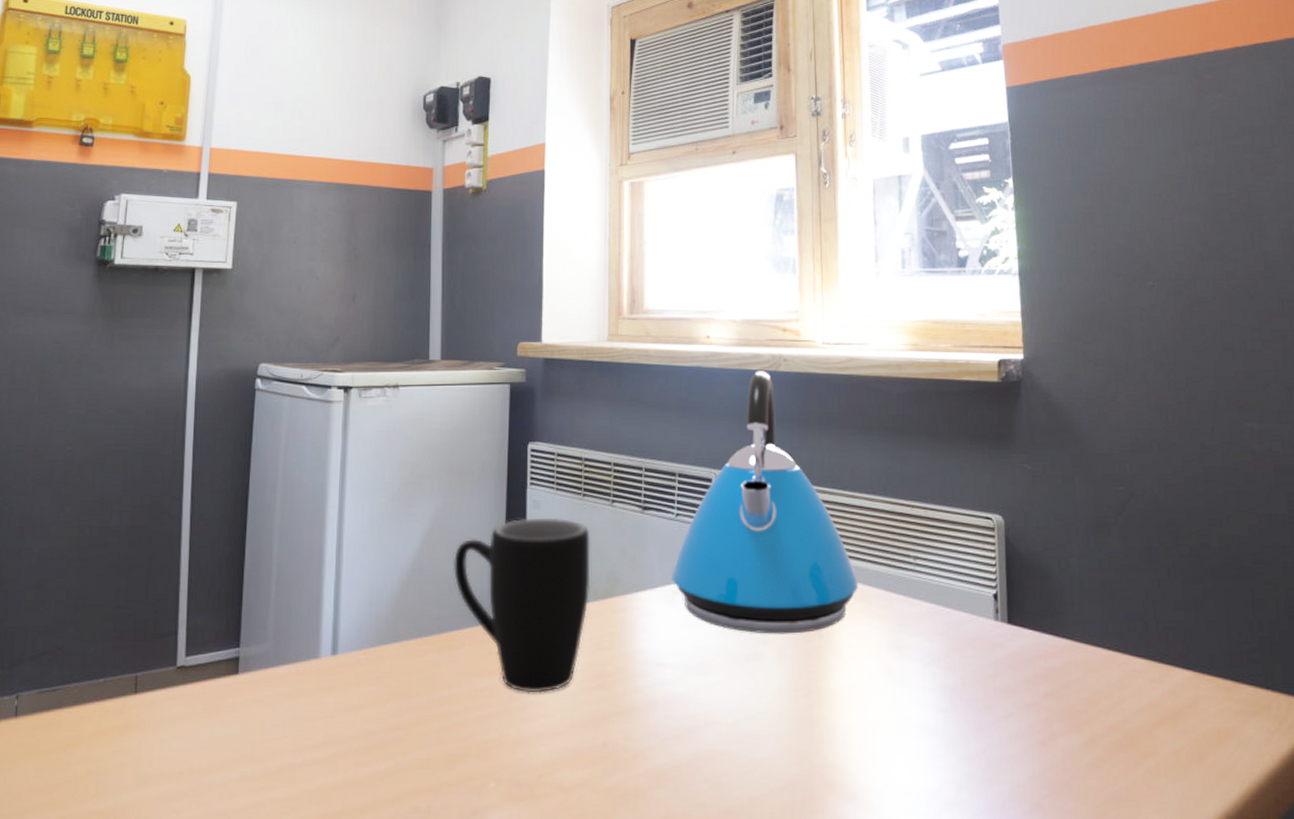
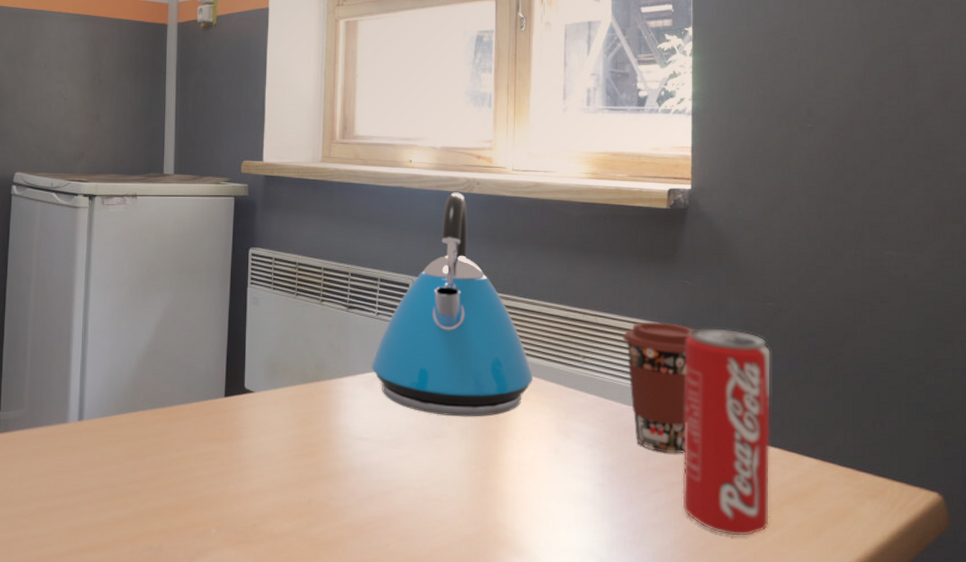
mug: present [454,517,590,693] -> none [183,312,302,458]
coffee cup: none [958,513,1038,669] -> present [623,321,694,453]
beverage can: none [1029,517,1141,768] -> present [682,327,772,537]

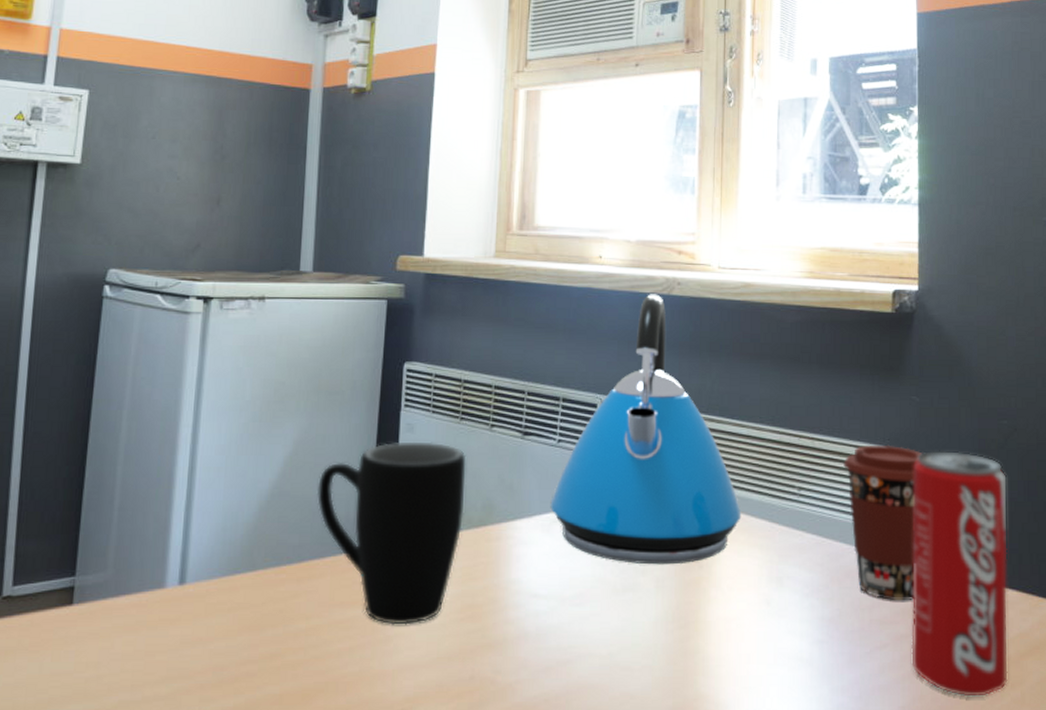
mug: none [183,312,302,458] -> present [317,441,466,625]

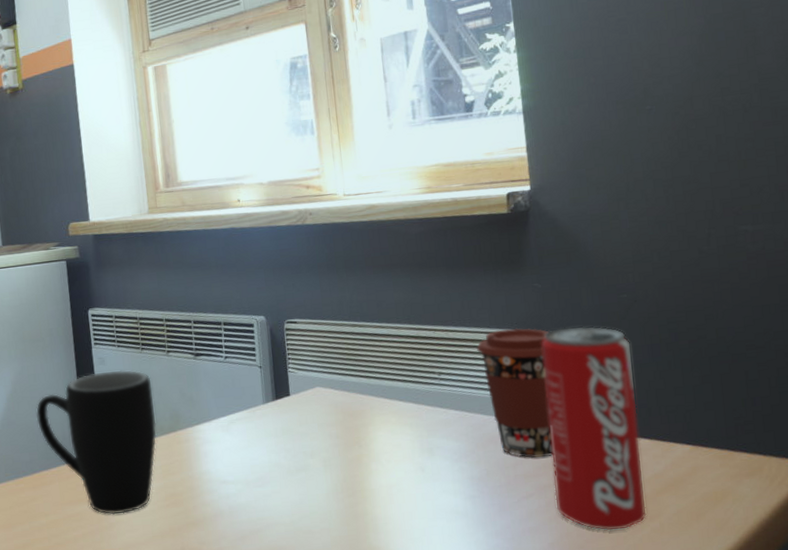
kettle: present [550,294,742,565] -> none [225,225,391,449]

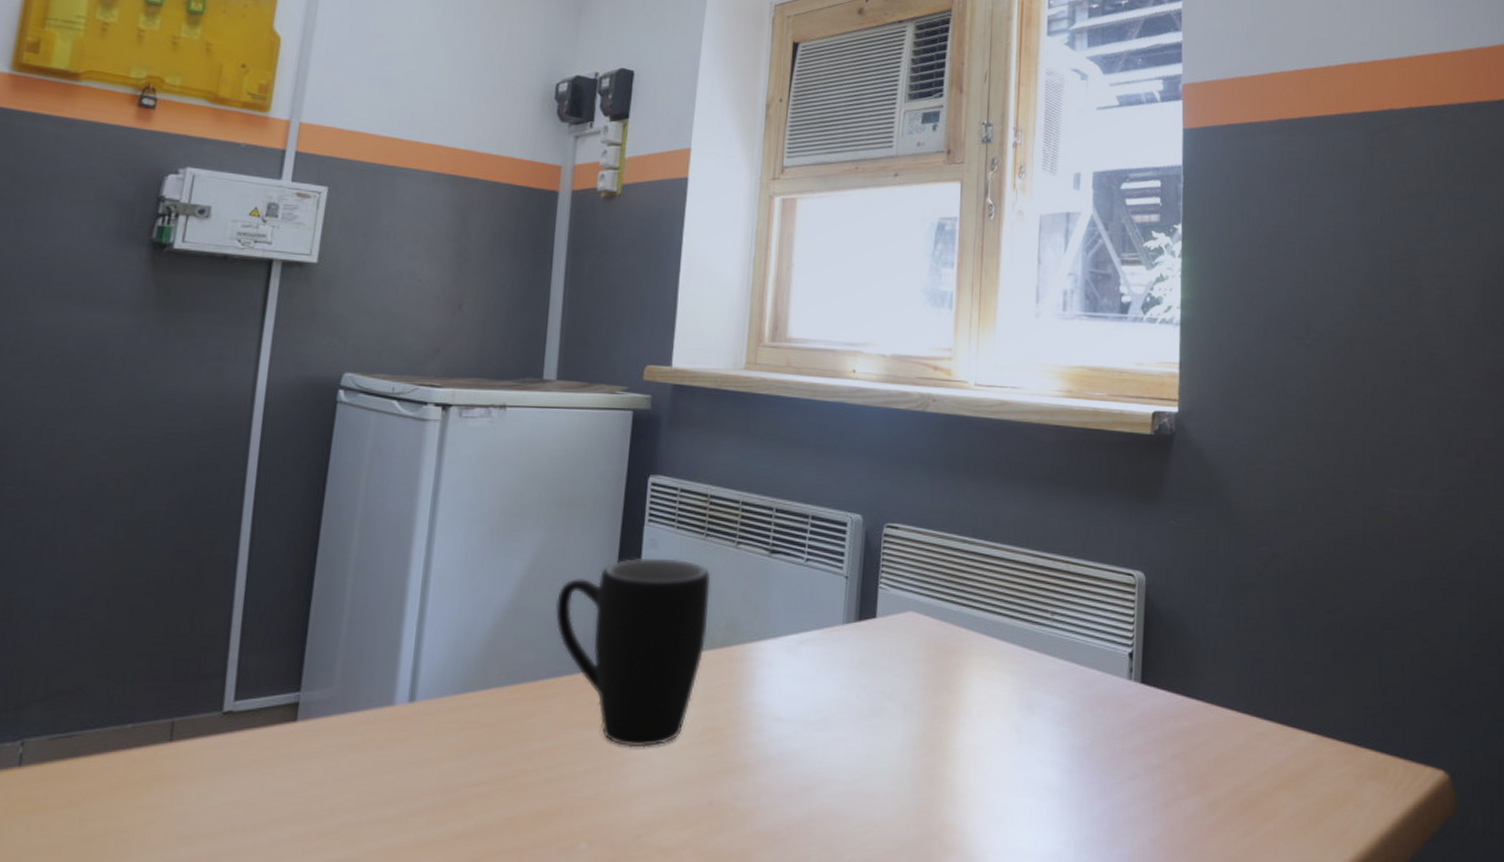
coffee cup: present [477,328,553,458] -> none [1098,569,1180,729]
beverage can: present [542,326,647,531] -> none [1163,576,1265,831]

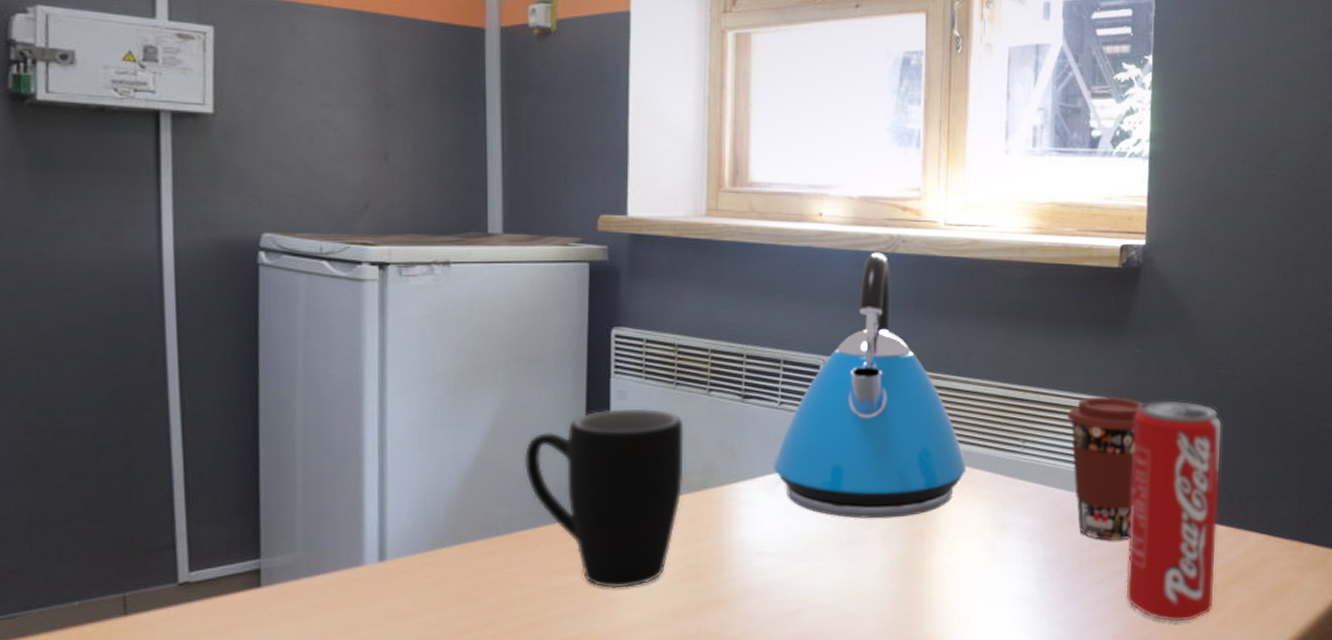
kettle: none [796,410,993,689] -> present [773,252,967,519]
coffee cup: none [1098,569,1180,729] -> present [1067,396,1144,540]
beverage can: none [1163,576,1265,831] -> present [1126,399,1223,623]

